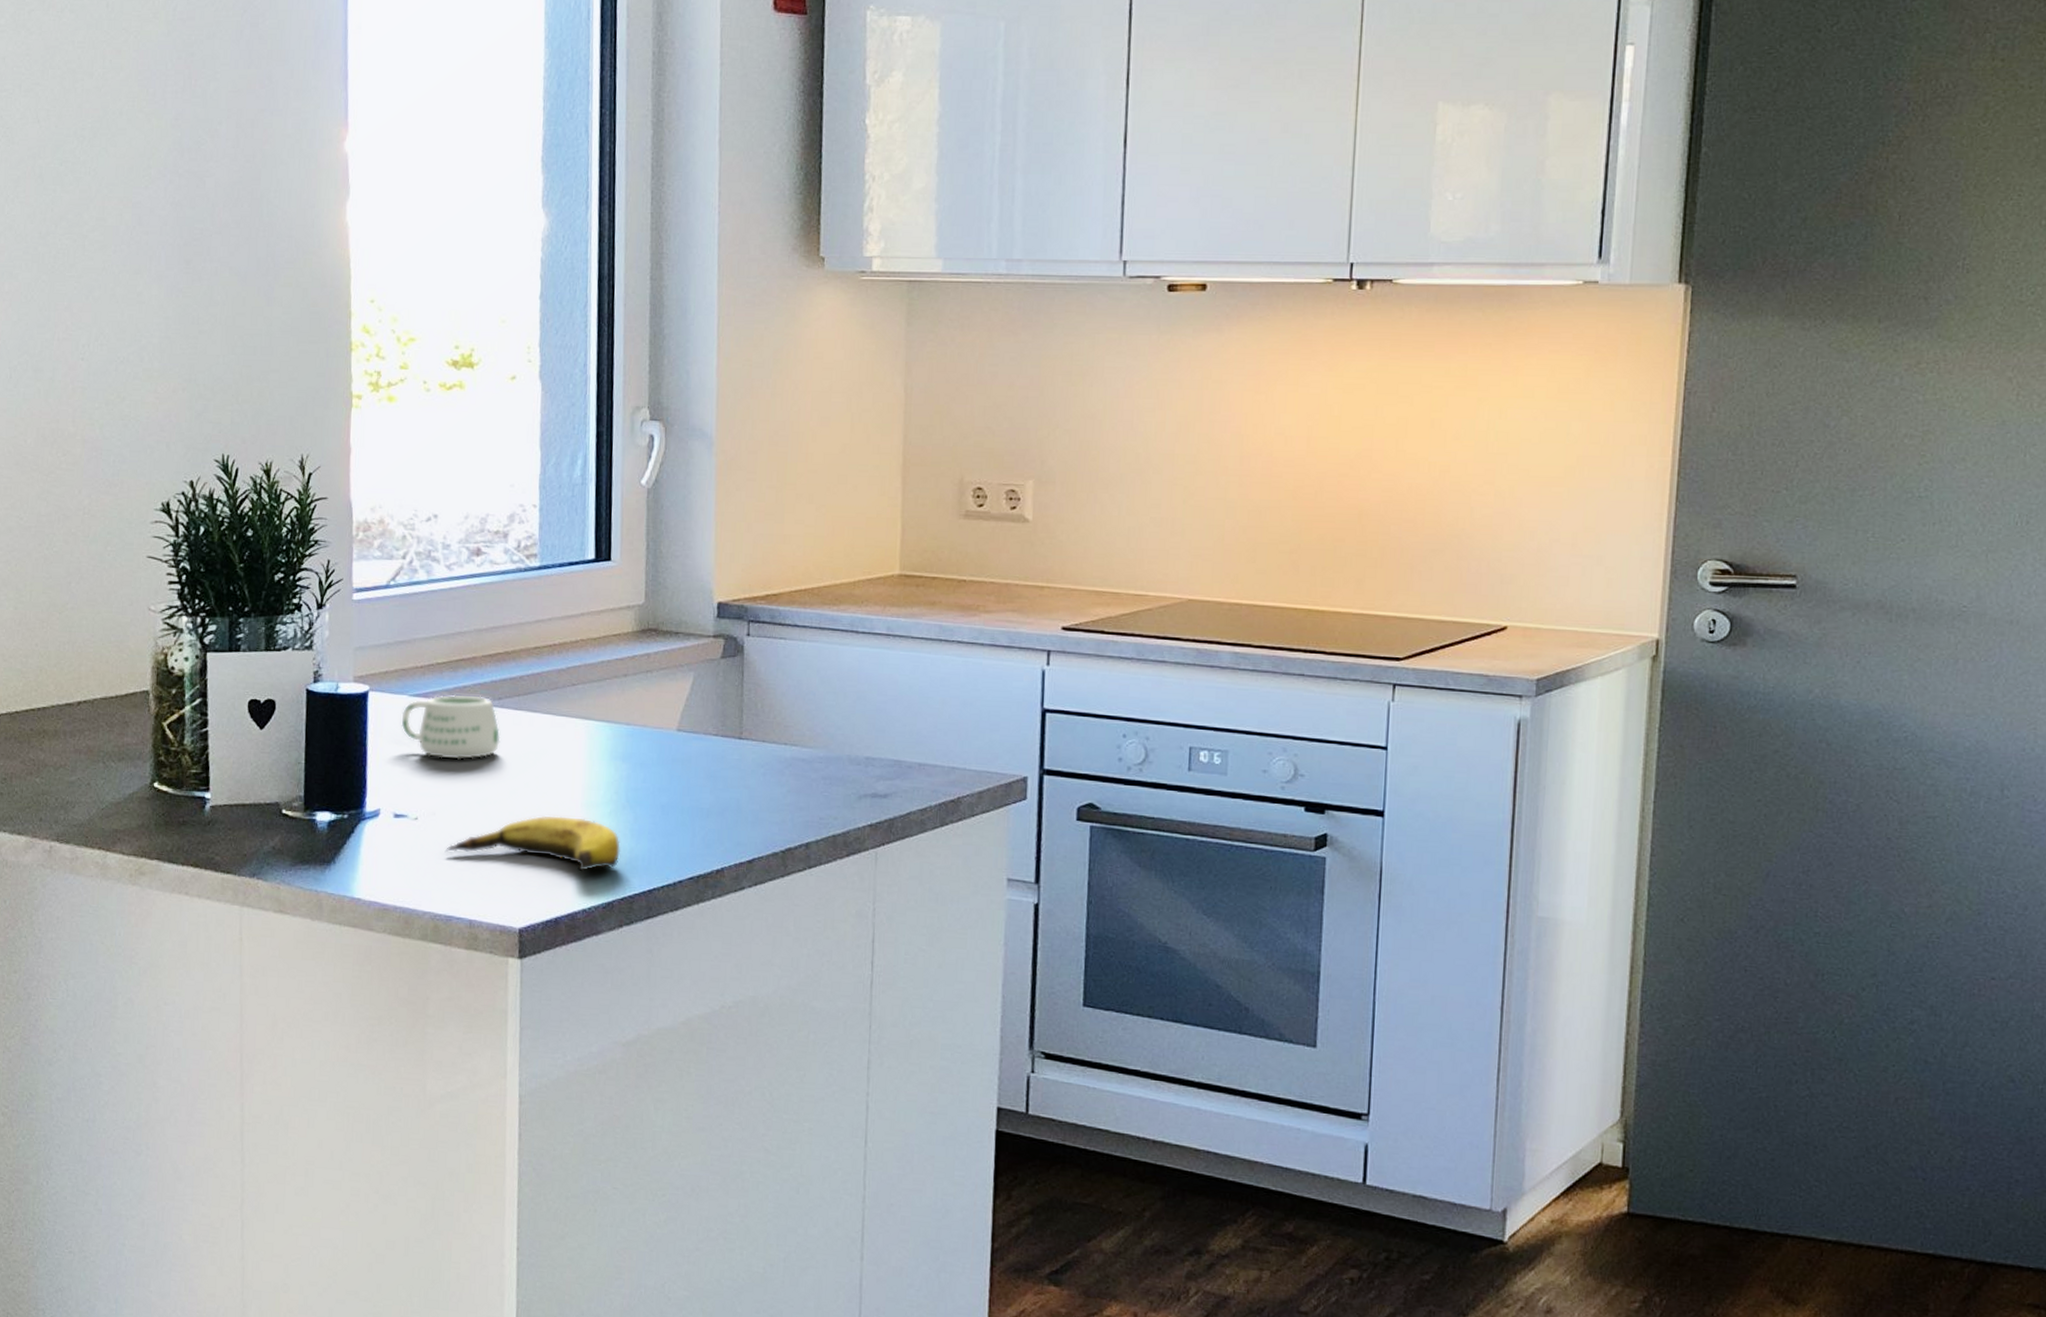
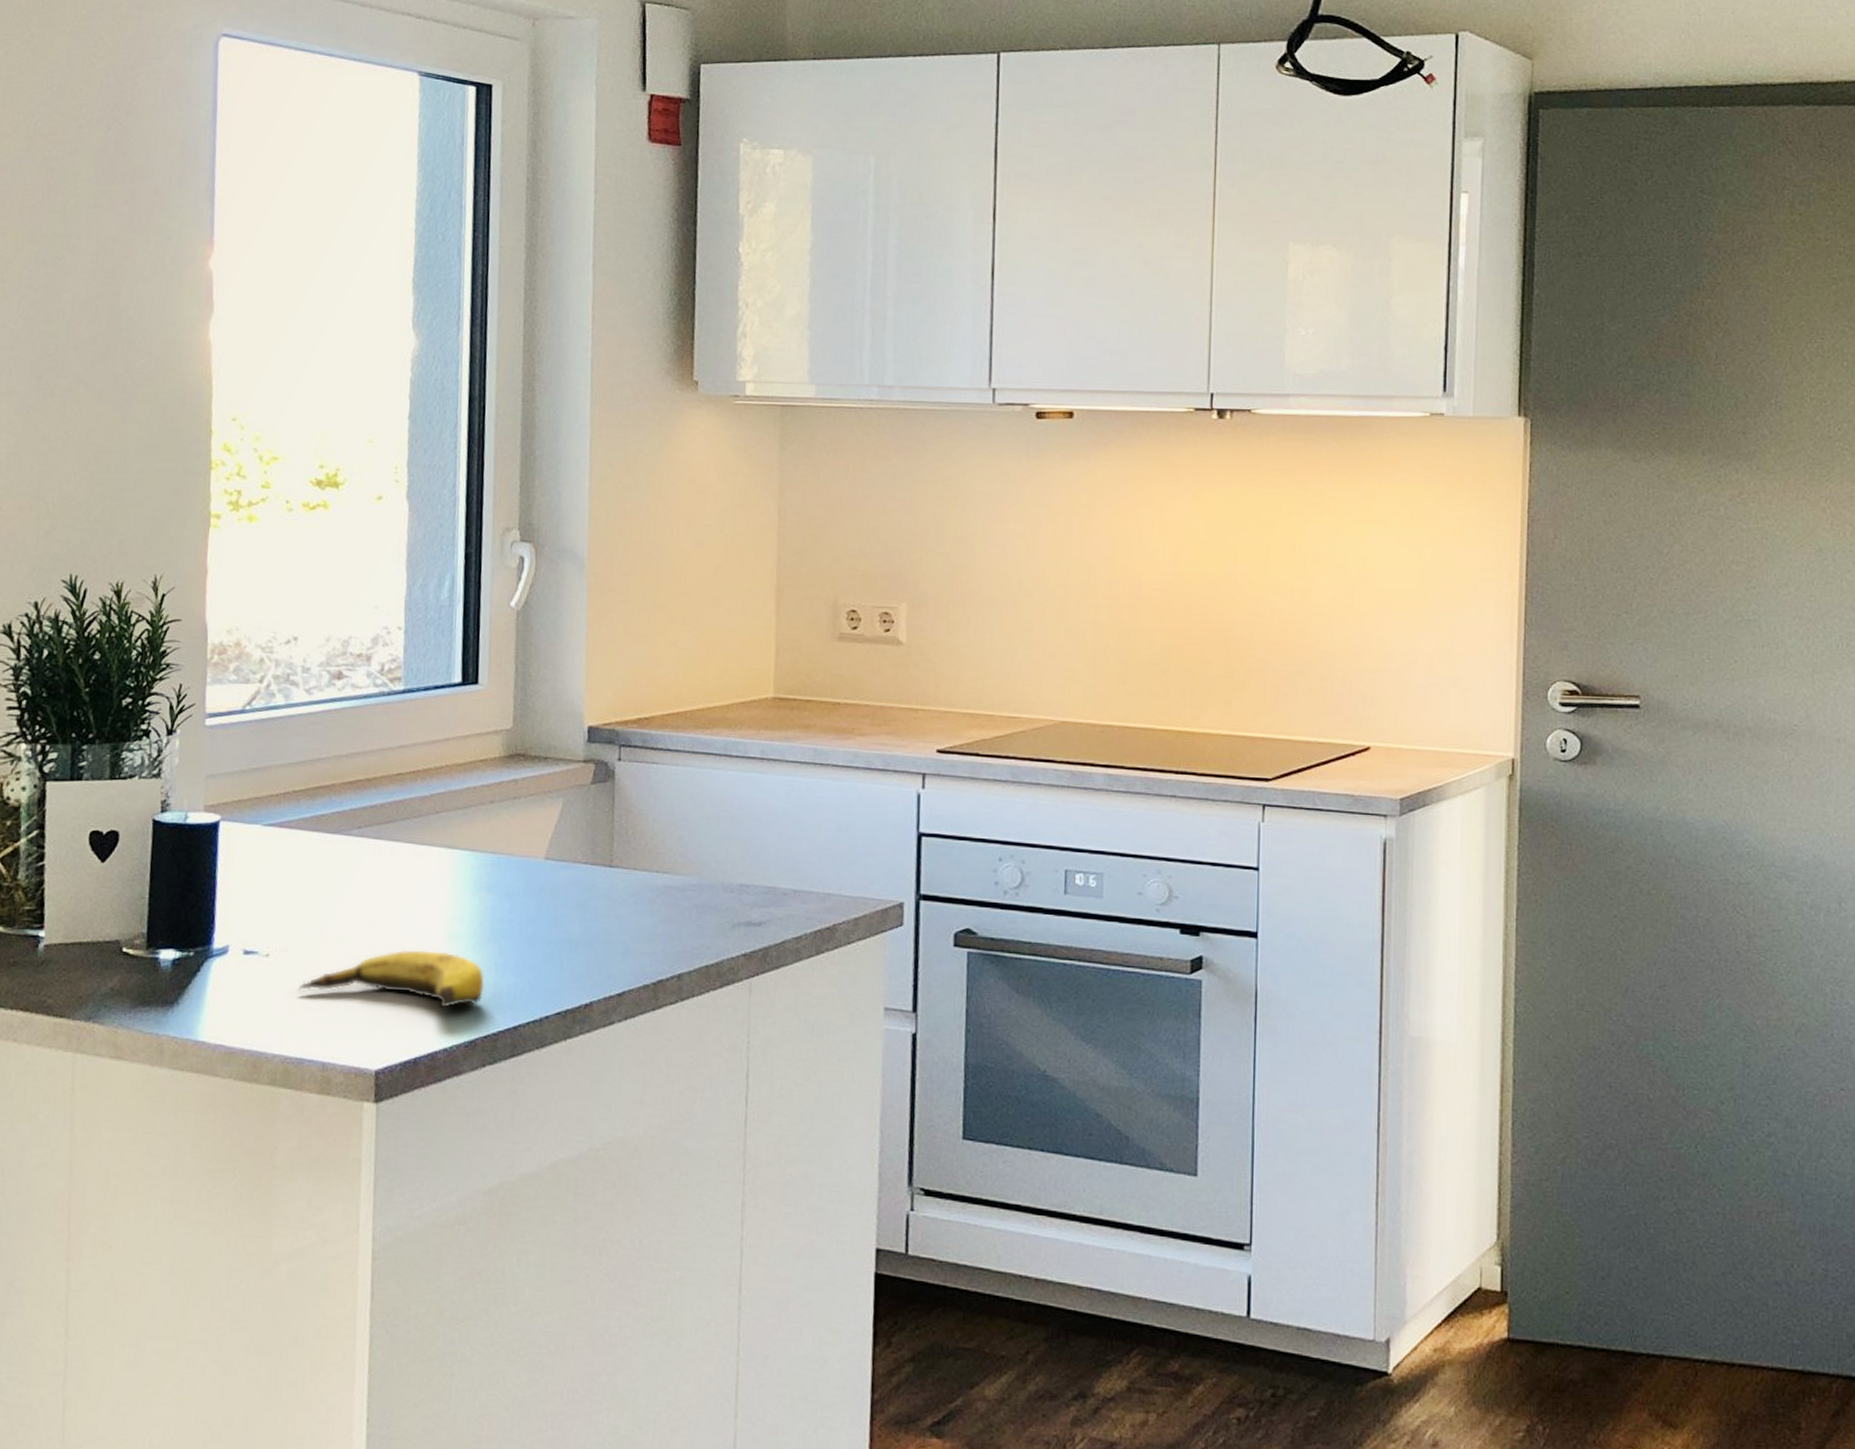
mug: present [401,694,501,760] -> none [253,823,359,892]

